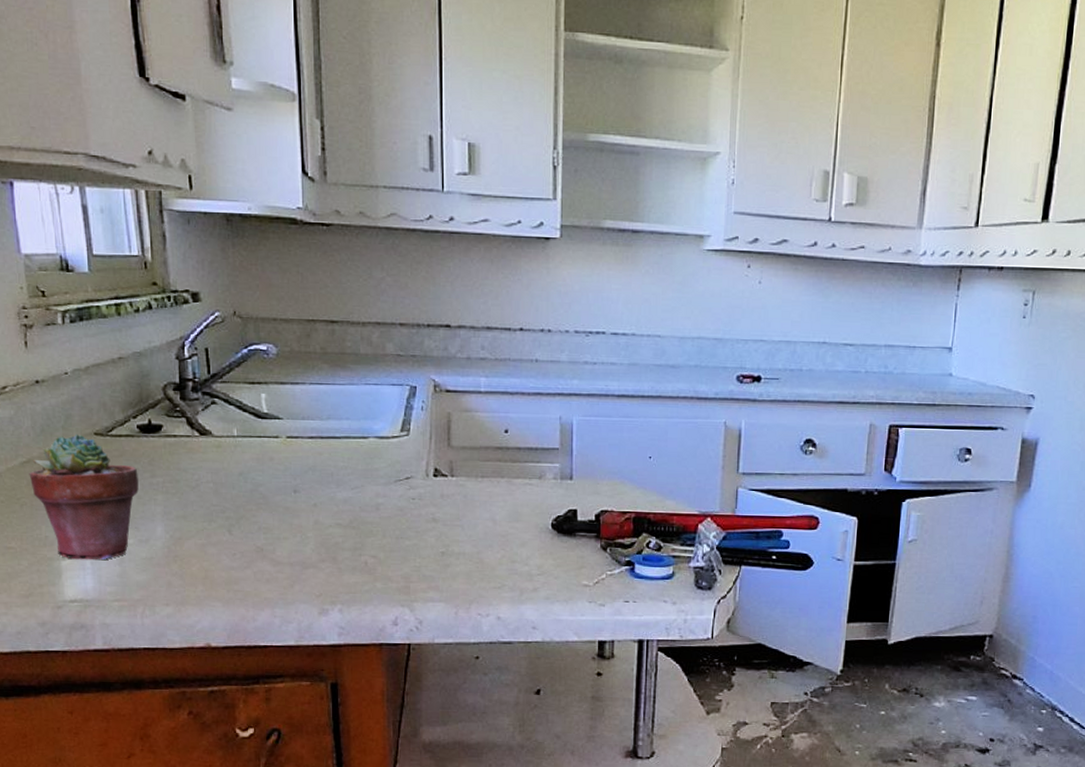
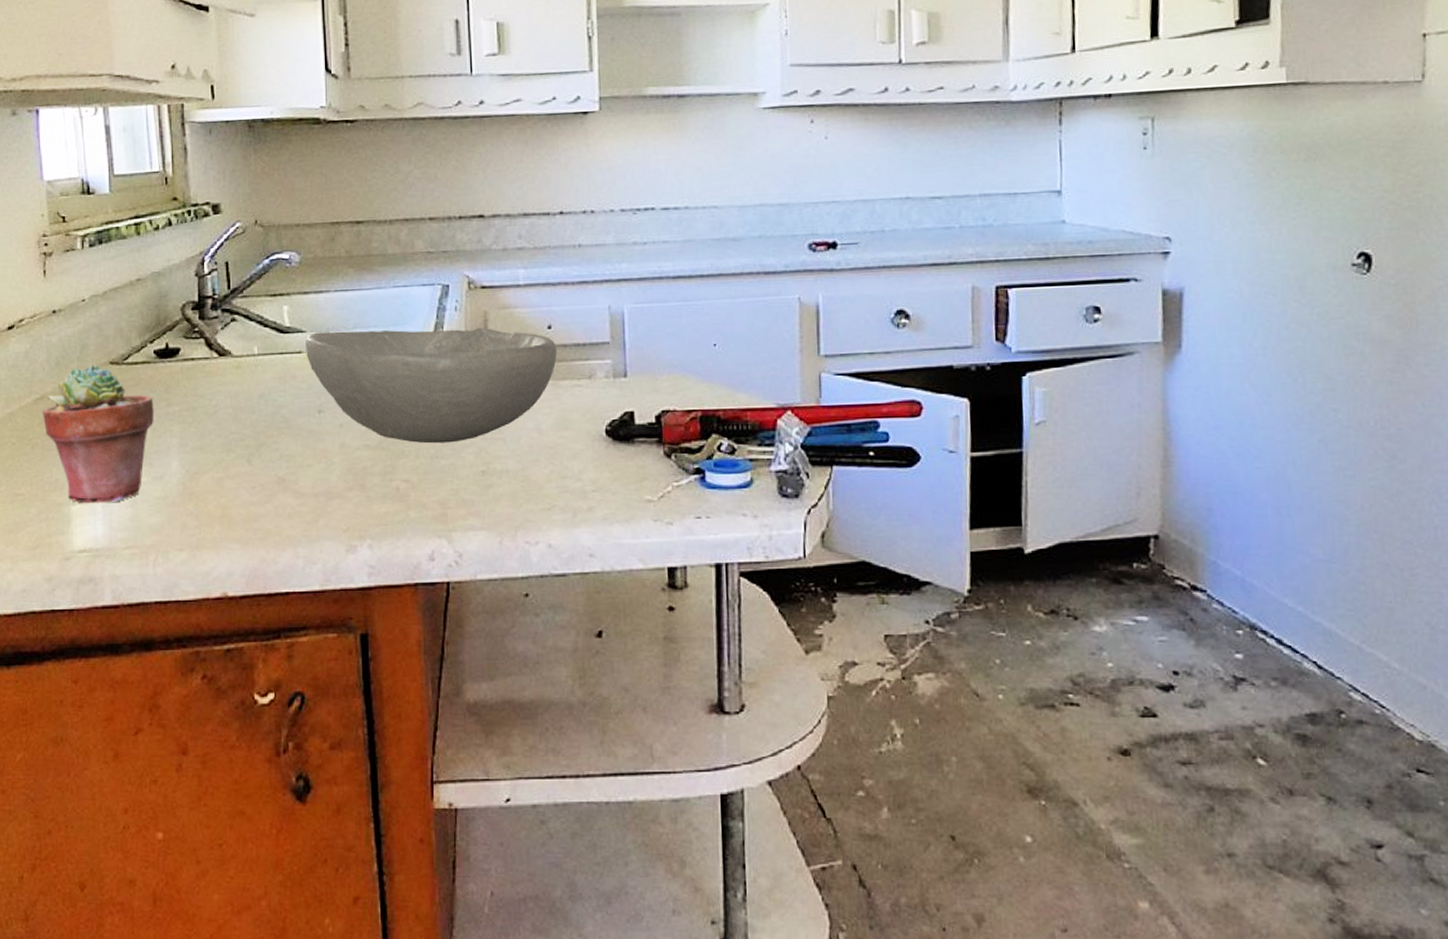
bowl: none [282,420,512,527] -> present [306,327,557,444]

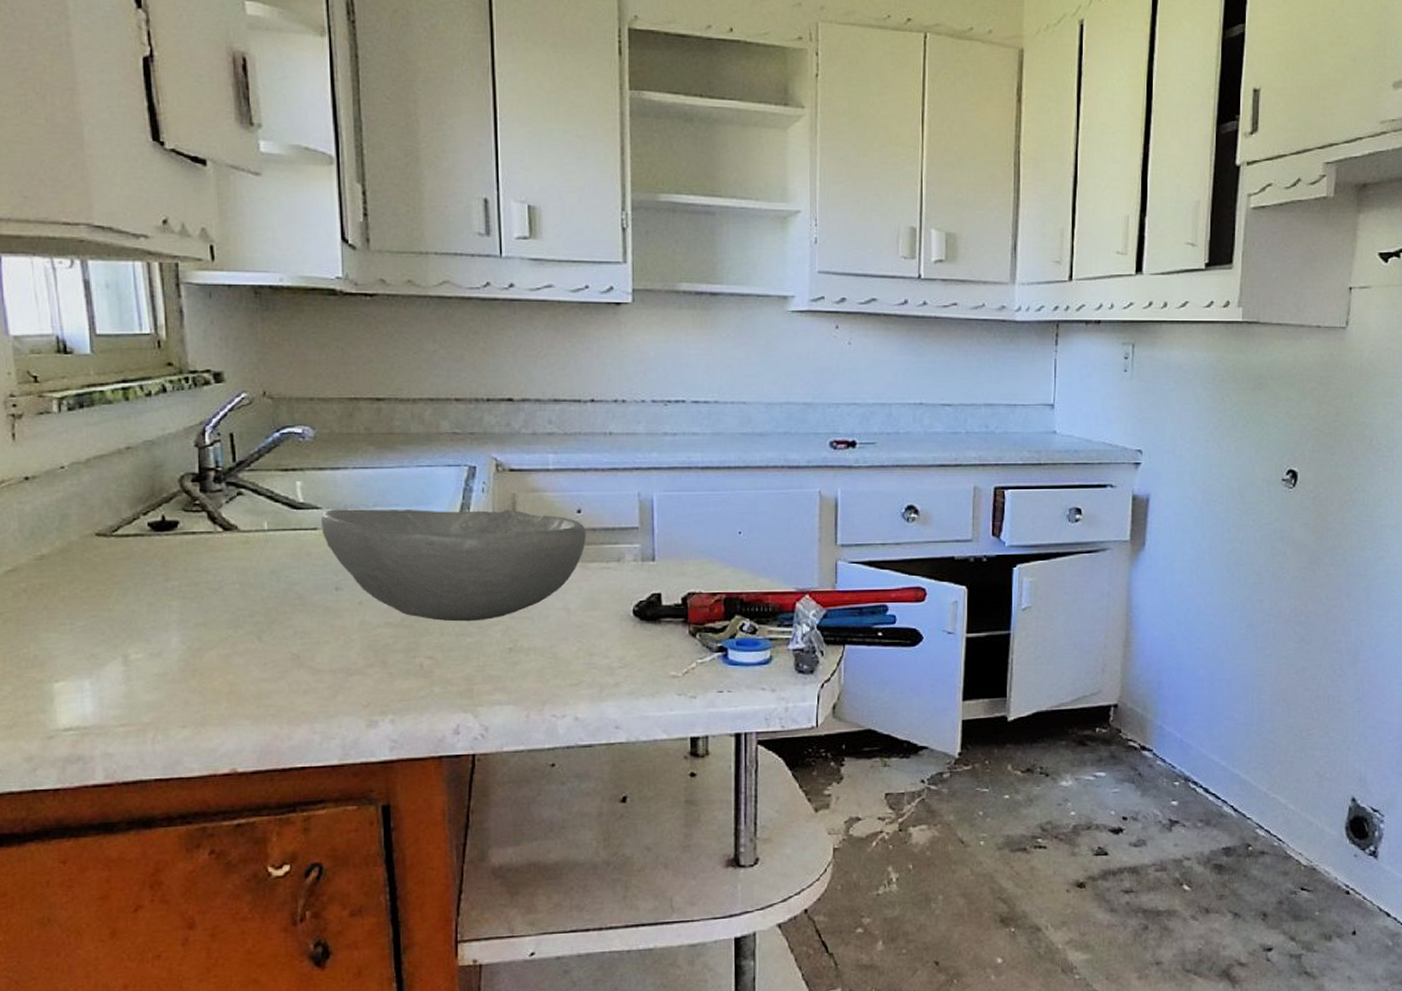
potted succulent: present [42,364,154,504] -> none [15,536,149,681]

